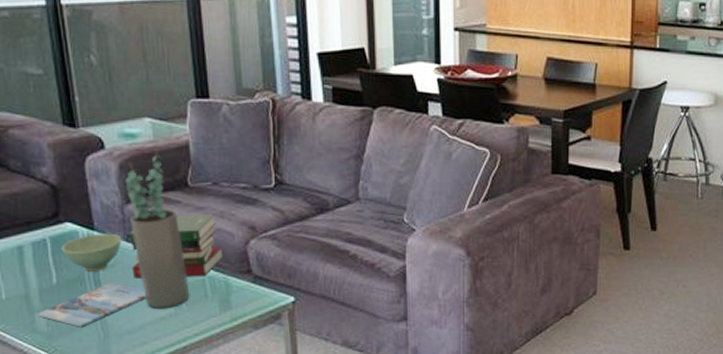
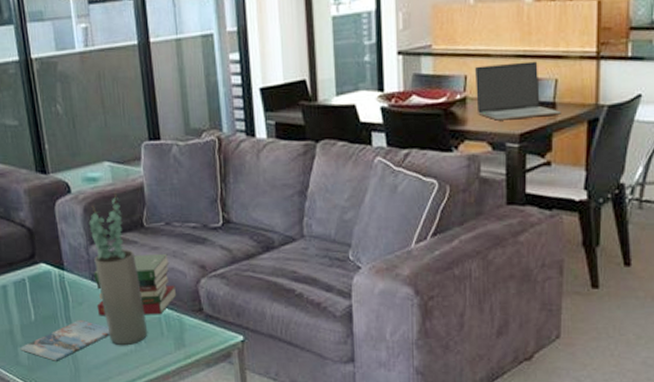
bowl: present [61,233,122,272] -> none [37,273,88,309]
laptop: none [524,46,600,97] -> present [474,61,562,121]

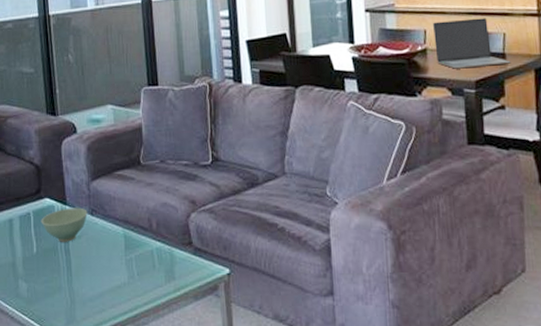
magazine: present [20,319,110,361] -> none [21,252,106,293]
bowl: none [37,273,88,309] -> present [41,207,88,242]
vase: present [88,190,148,345] -> none [91,131,141,277]
books: present [93,253,177,316] -> none [92,189,169,249]

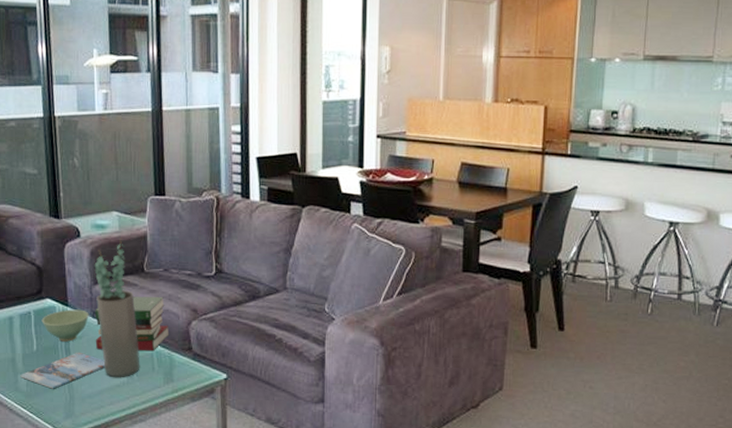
magazine: none [21,252,106,293] -> present [20,352,106,389]
vase: none [91,131,141,277] -> present [94,238,140,377]
books: none [92,189,169,249] -> present [94,296,170,352]
laptop: present [432,18,511,69] -> none [440,152,512,200]

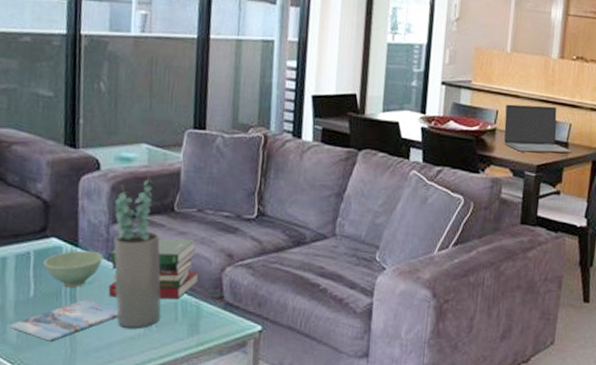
laptop: none [440,152,512,200] -> present [504,104,572,154]

